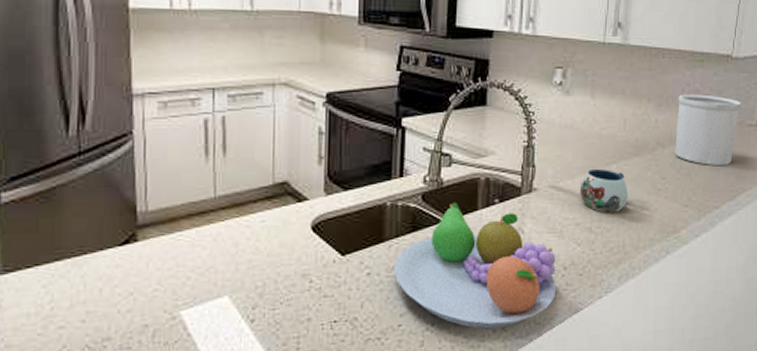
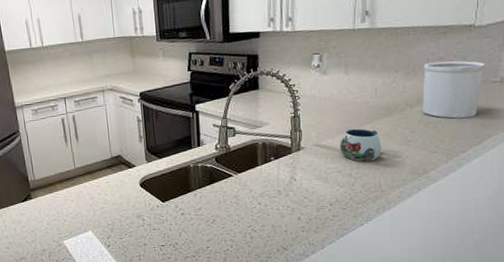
fruit bowl: present [394,202,557,330] -> none [200,161,325,249]

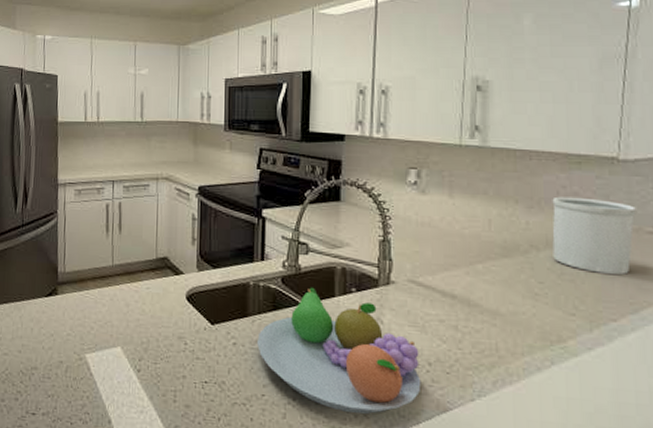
fruit bowl: none [200,161,325,249] -> present [257,287,421,415]
mug: present [339,128,382,162] -> none [441,266,499,314]

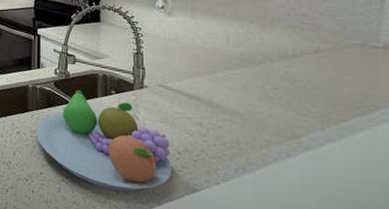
utensil holder: present [552,196,636,276] -> none [283,17,361,83]

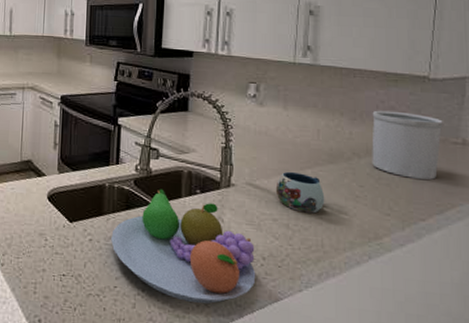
mug: none [187,74,238,113] -> present [275,171,325,214]
utensil holder: none [283,17,361,83] -> present [372,110,443,181]

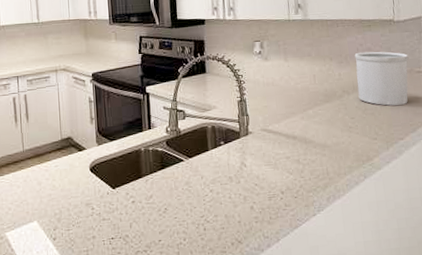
fruit bowl: present [111,189,256,305] -> none [151,145,278,243]
mug: present [275,171,325,214] -> none [285,113,326,148]

